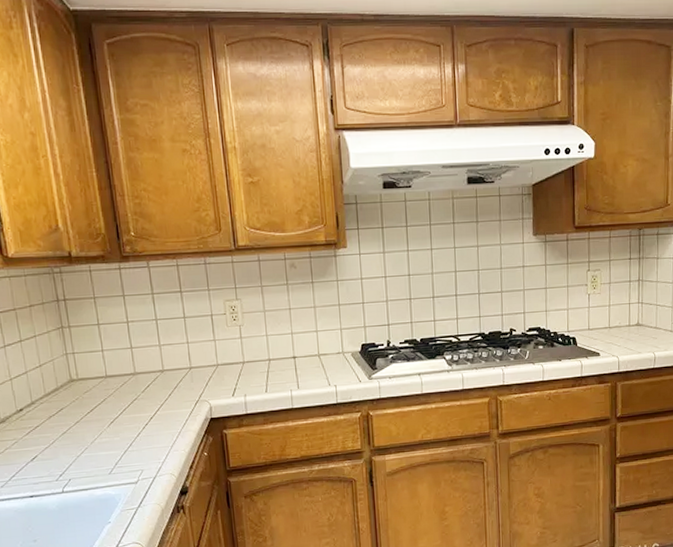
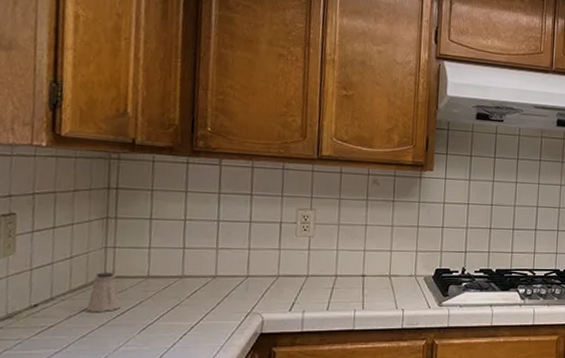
saltshaker: none [61,376,90,411] -> present [86,272,121,312]

